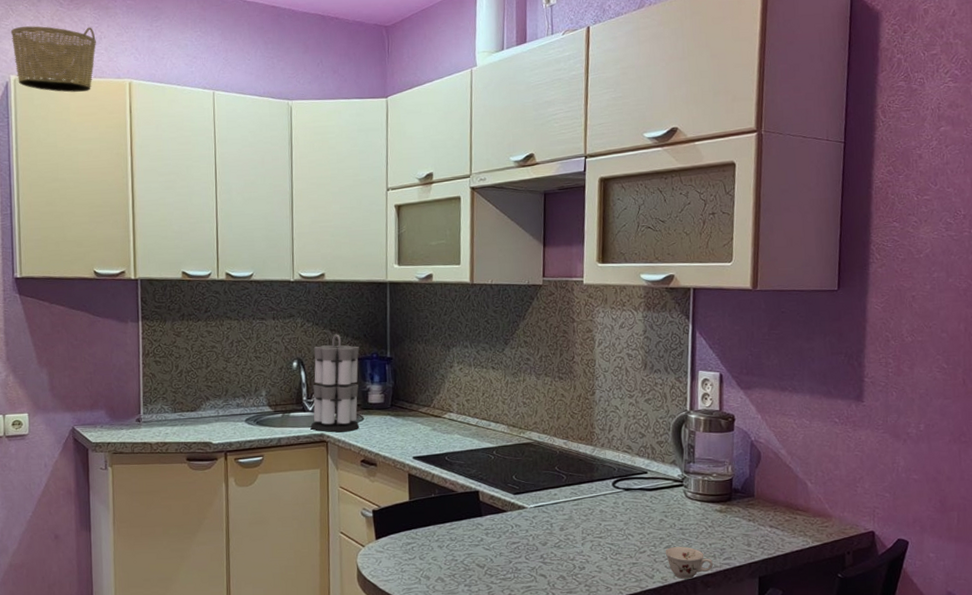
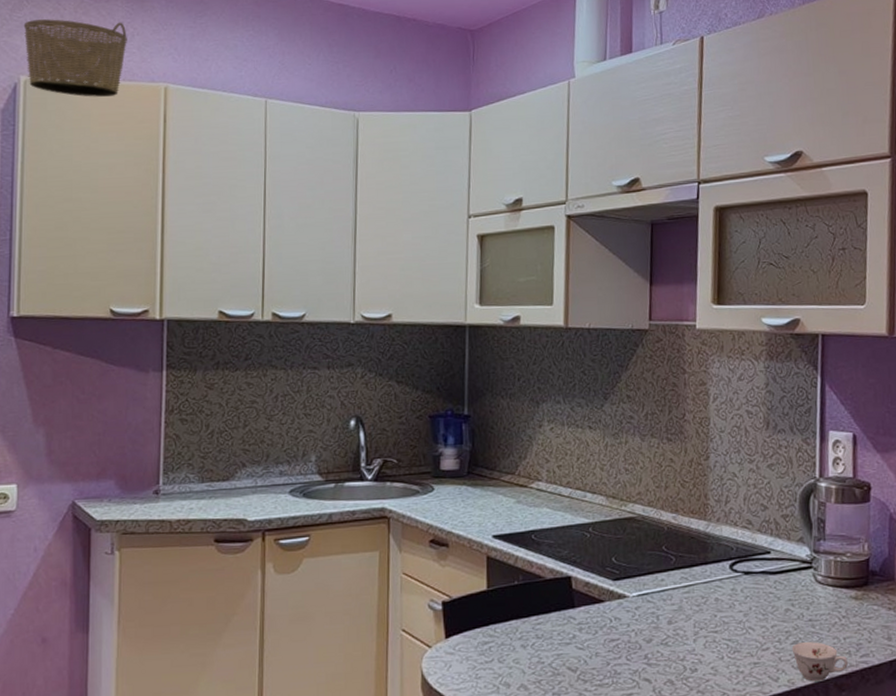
spice rack: present [310,334,360,433] -> none [369,386,431,507]

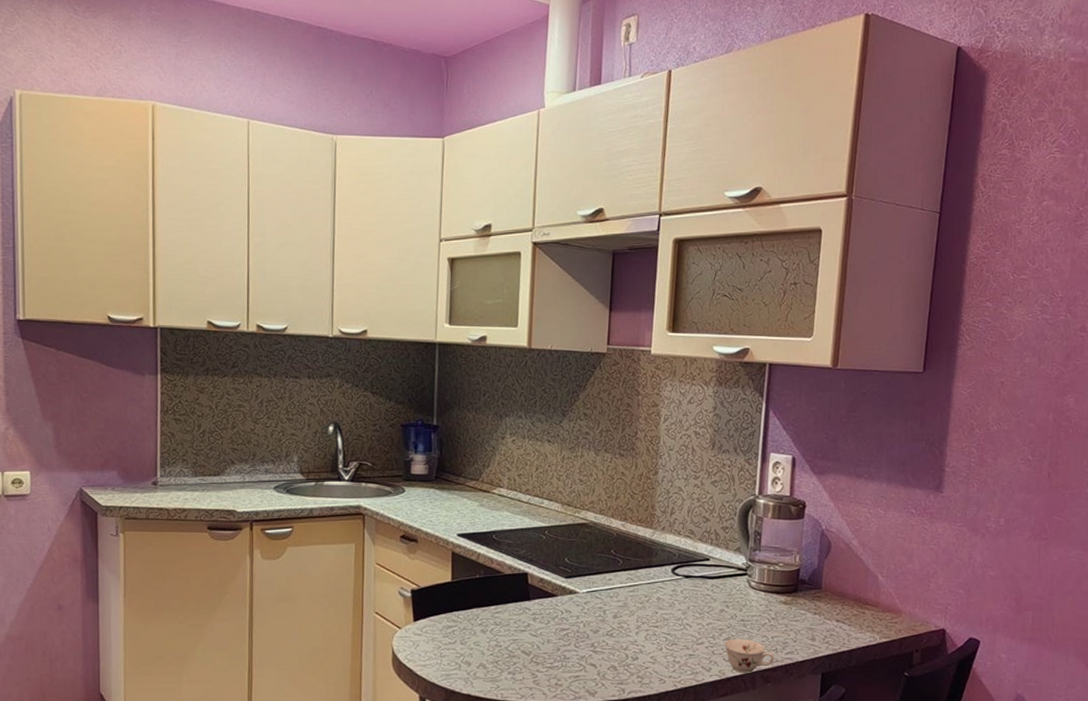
basket: present [23,19,127,97] -> none [16,34,115,113]

